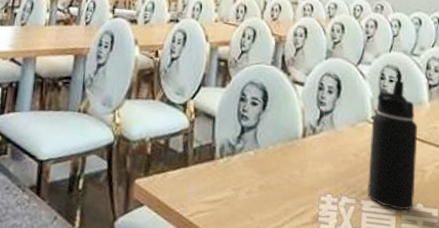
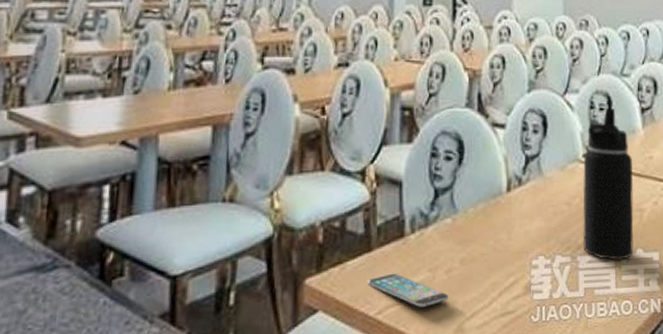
smartphone: none [182,186,249,218] -> present [366,273,449,307]

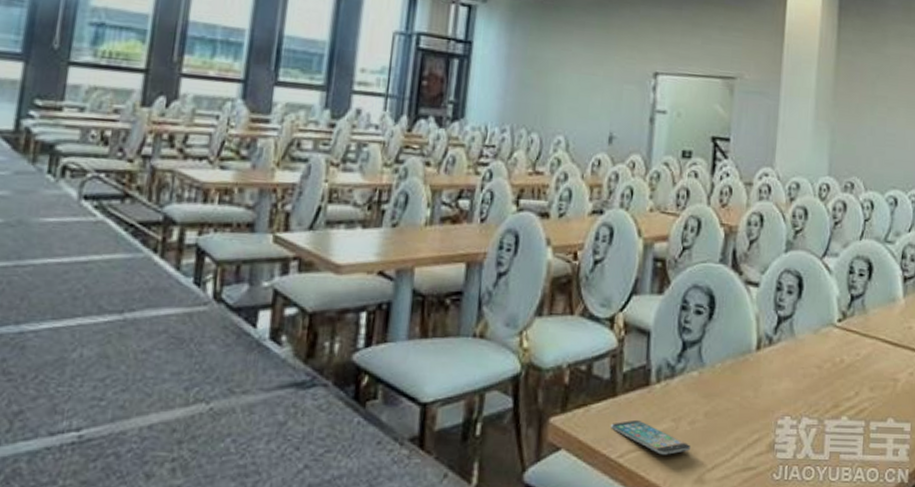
water bottle: present [582,107,634,261] -> none [832,273,890,428]

